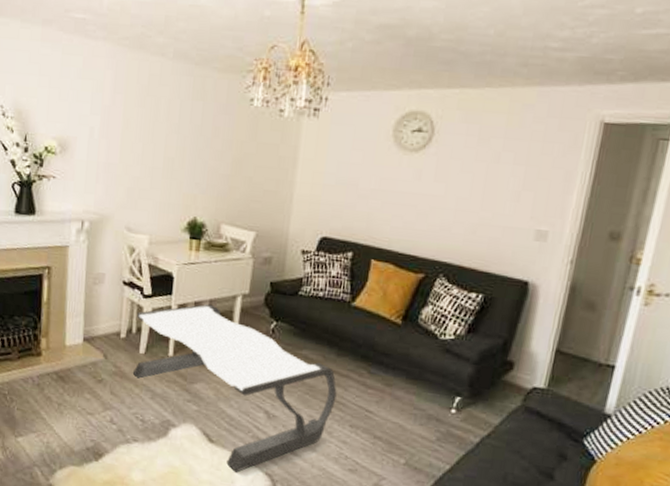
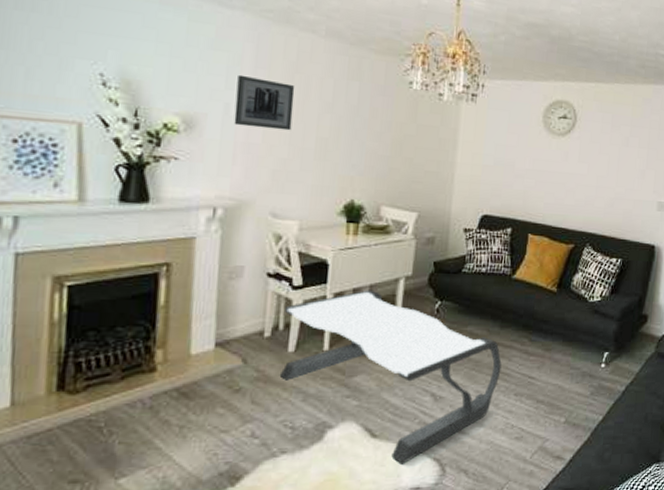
wall art: none [97,100,147,151] -> present [234,74,295,131]

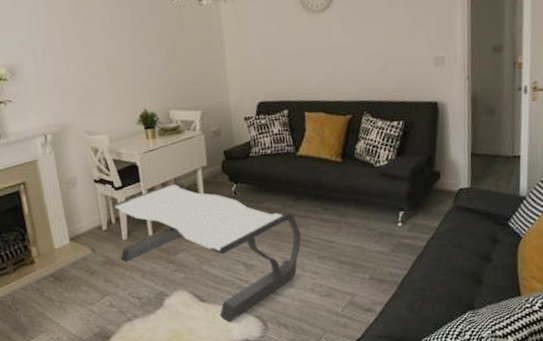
wall art: present [234,74,295,131] -> none [37,22,86,66]

